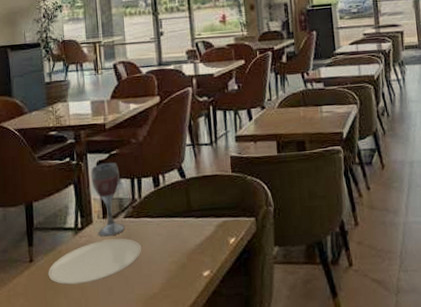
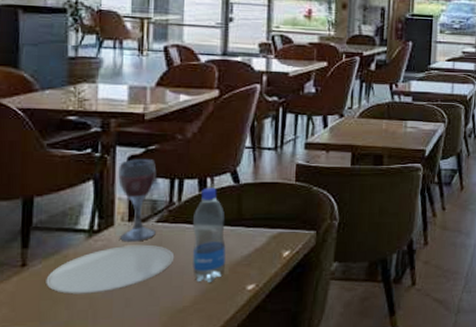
bottle: none [152,183,183,271] -> present [192,188,226,283]

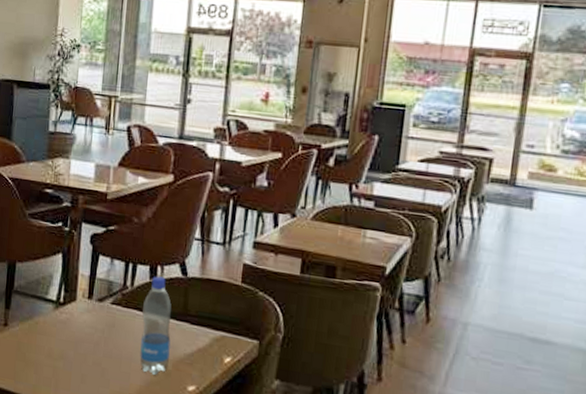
plate: present [46,244,175,295] -> none [21,322,125,365]
cup: present [118,158,157,242] -> none [80,237,114,321]

